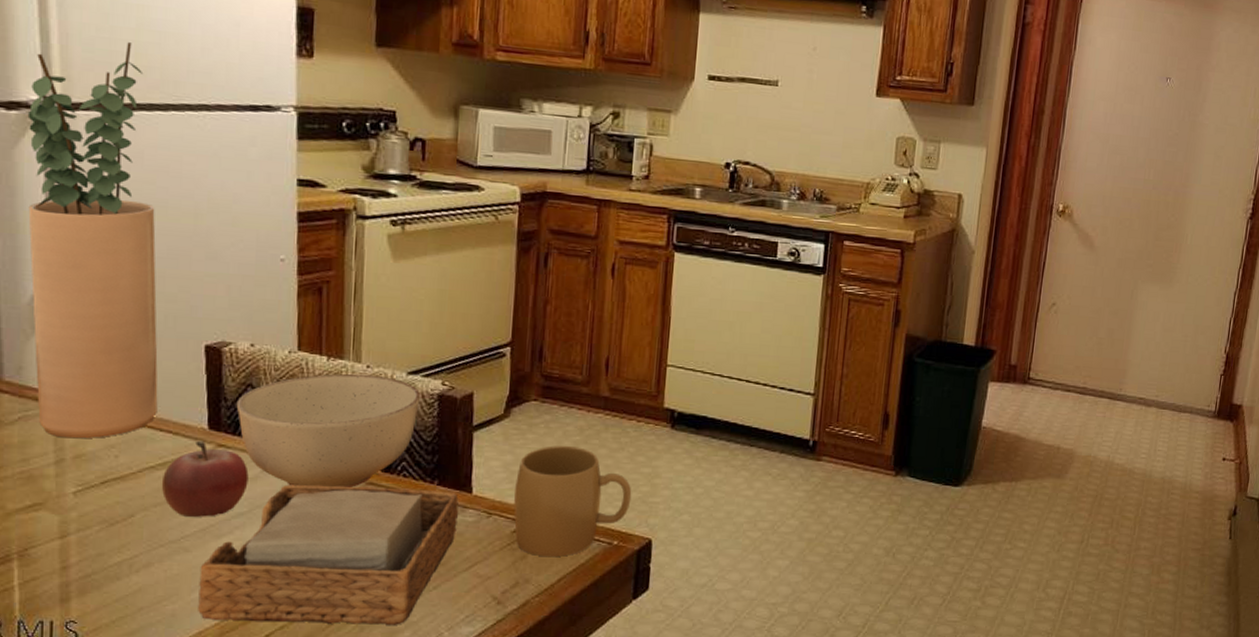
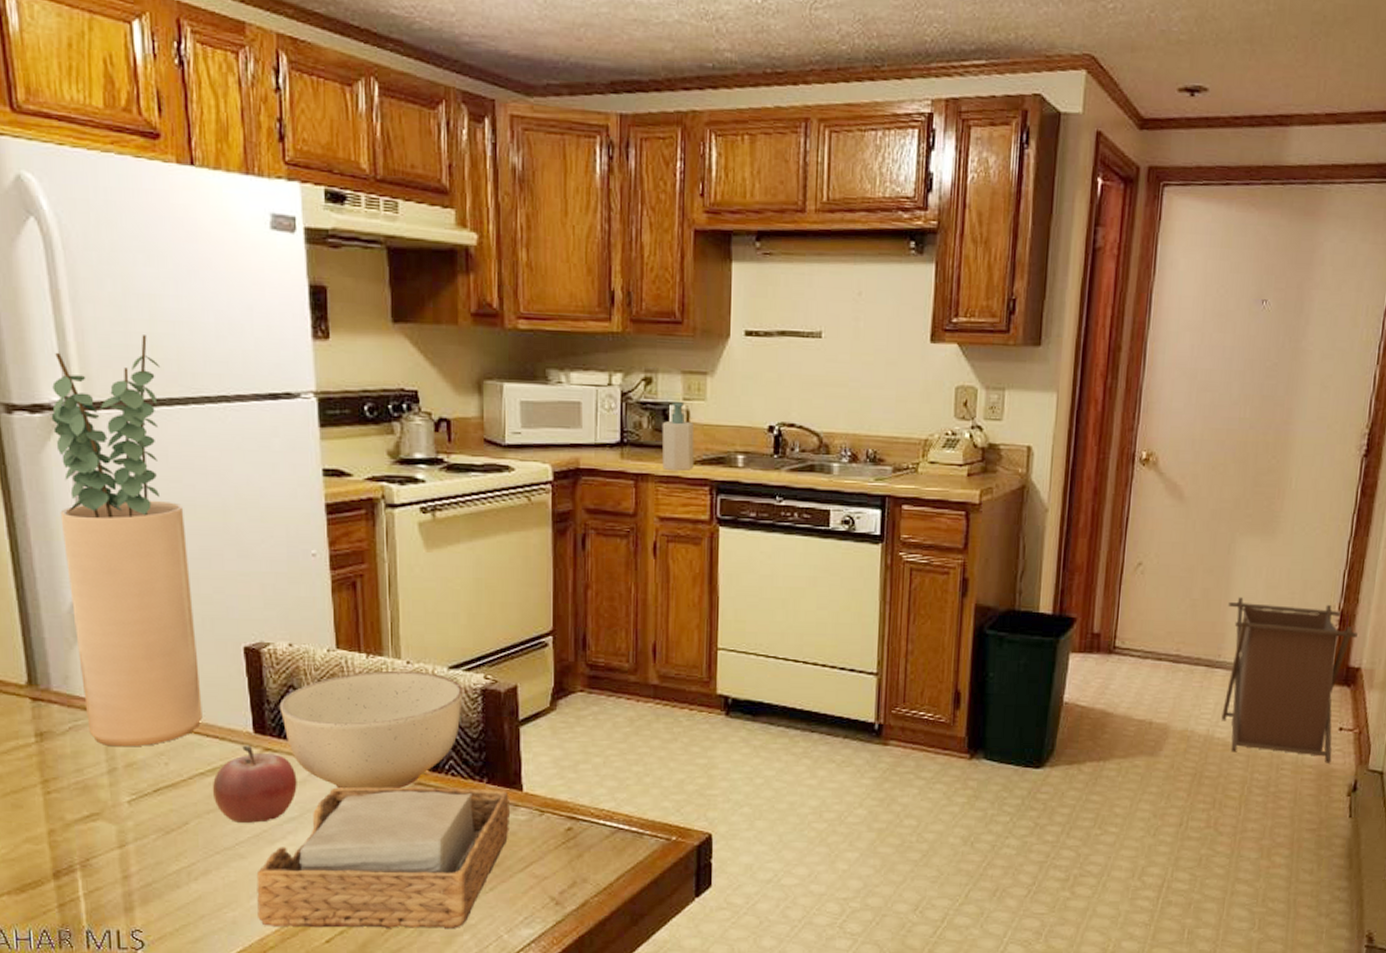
mug: present [513,446,632,557] -> none [566,738,688,855]
soap bottle: none [624,136,656,200] -> present [661,402,695,472]
laundry basket: none [1121,338,1240,490] -> present [1221,597,1358,763]

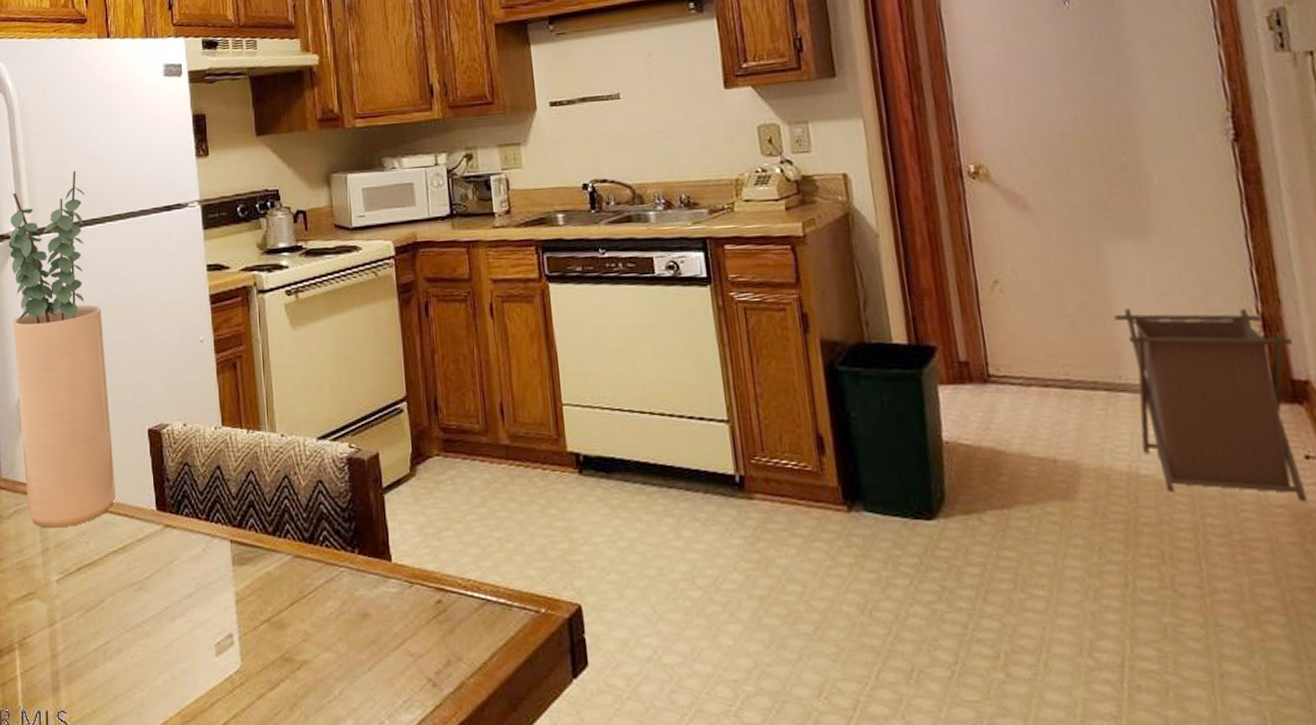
fruit: present [212,745,297,823] -> none [123,522,193,600]
napkin holder: present [256,787,511,928] -> none [160,559,383,713]
bowl: present [279,670,464,790] -> none [177,443,332,563]
soap bottle: present [661,402,695,472] -> none [485,172,519,236]

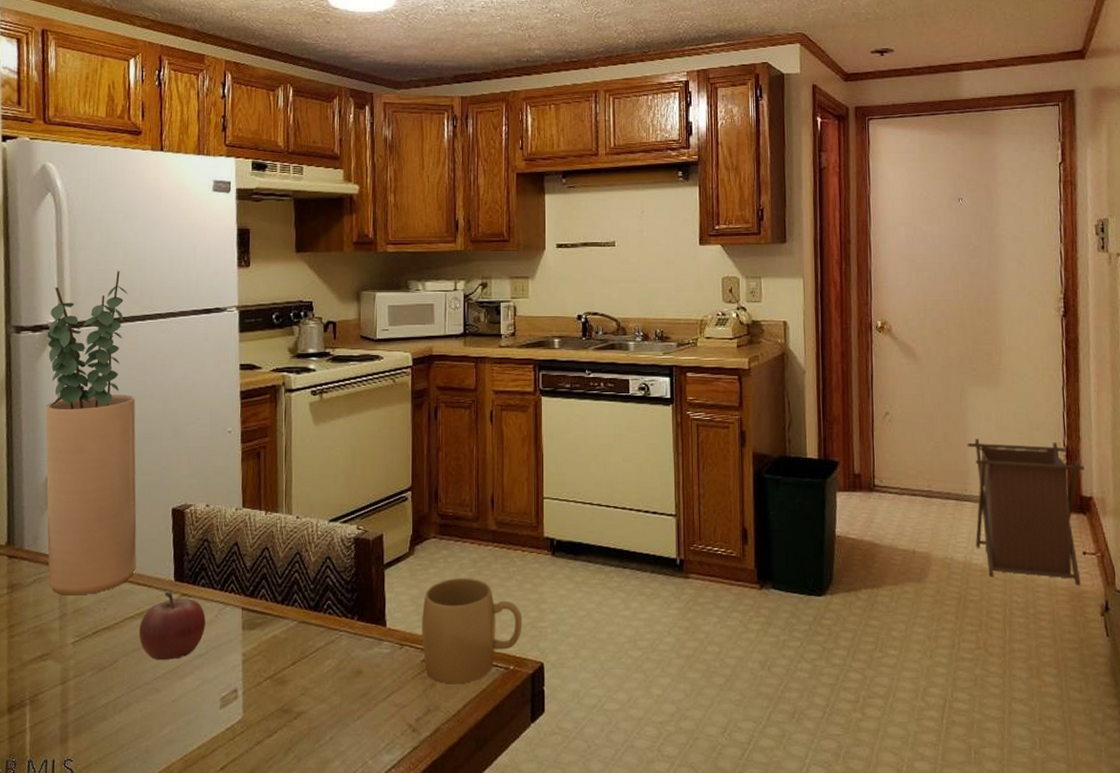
fruit: none [123,522,193,600] -> present [138,591,206,660]
mug: none [431,503,552,630] -> present [422,578,523,684]

